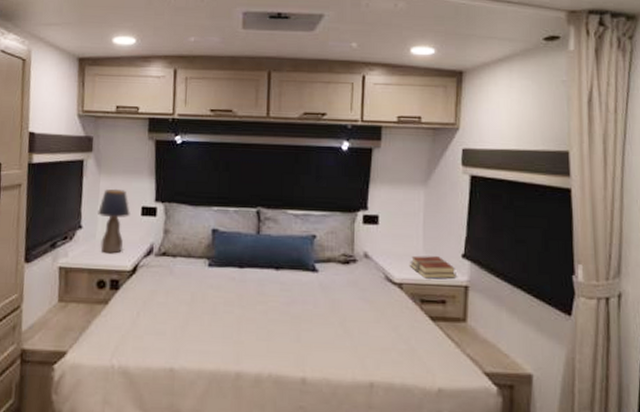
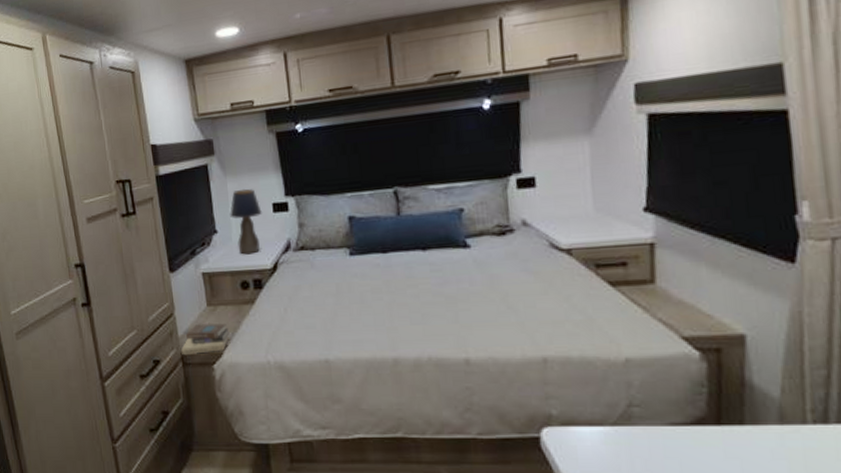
books: none [22,320,77,352] -> present [181,323,230,356]
books: present [410,255,457,279] -> none [578,214,639,241]

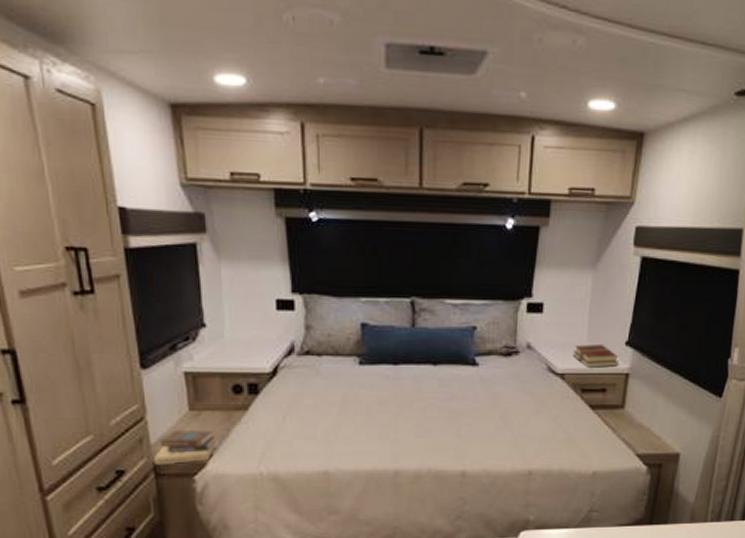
table lamp: present [230,188,262,255] -> none [223,278,263,355]
books: none [578,214,639,241] -> present [573,344,619,368]

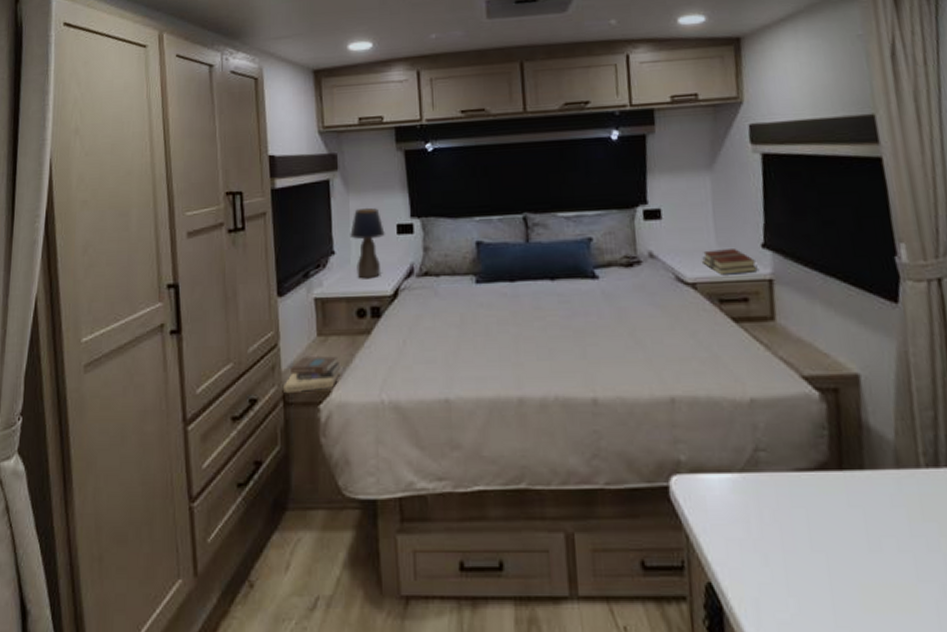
table lamp: none [223,278,263,355] -> present [350,207,385,279]

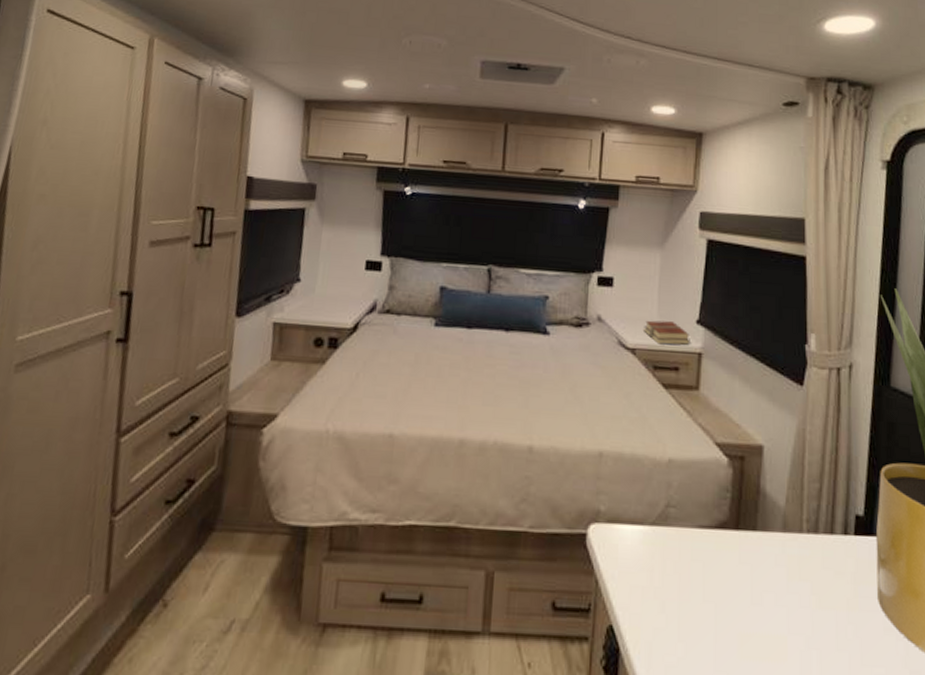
books: present [283,356,341,394] -> none [228,379,291,415]
table lamp: present [350,207,385,279] -> none [318,240,354,310]

